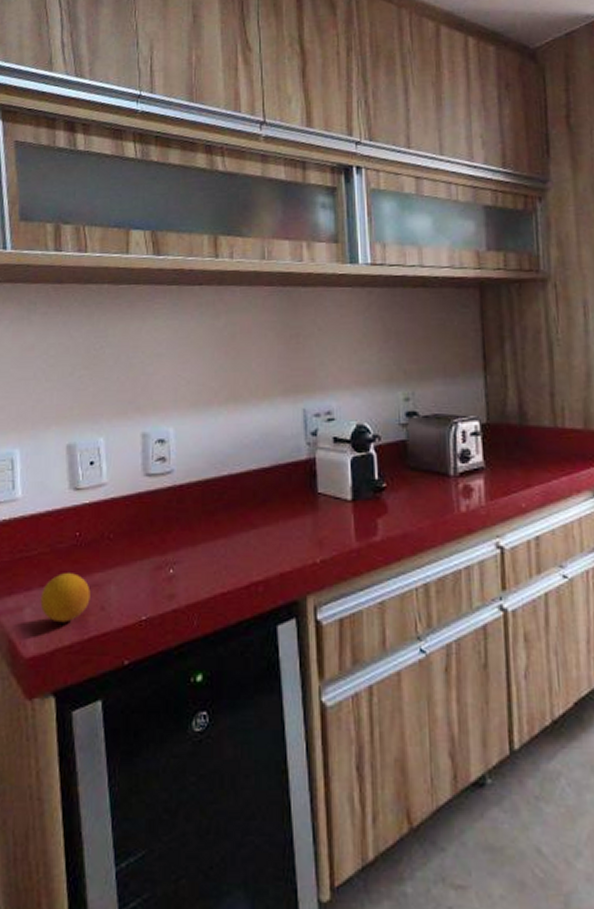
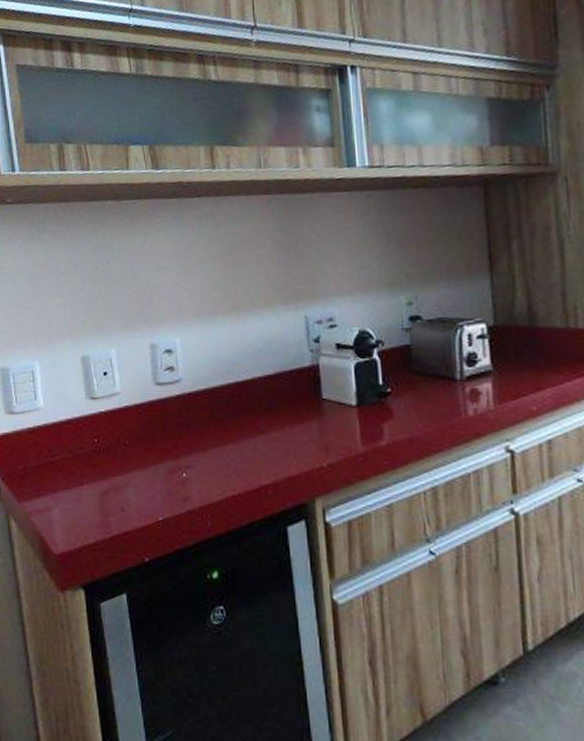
fruit: present [40,571,91,623] -> none [66,475,111,523]

